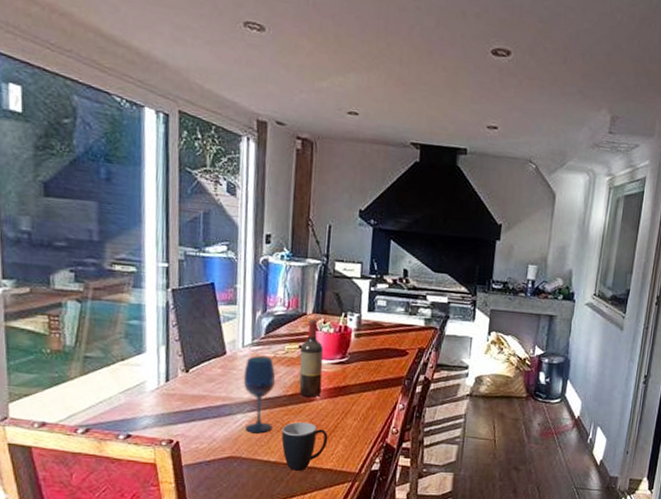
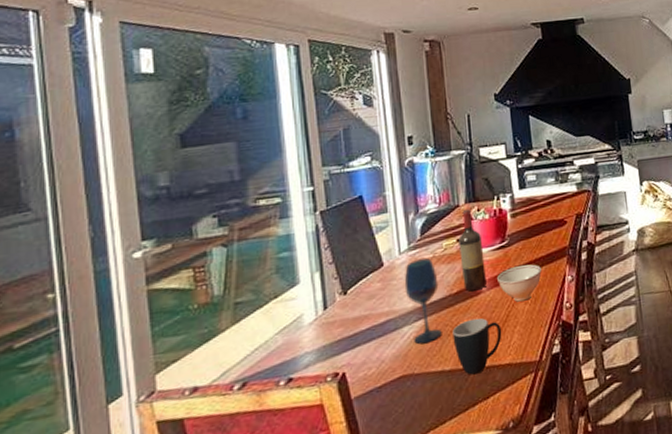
bowl: none [332,384,375,417] -> present [497,264,542,302]

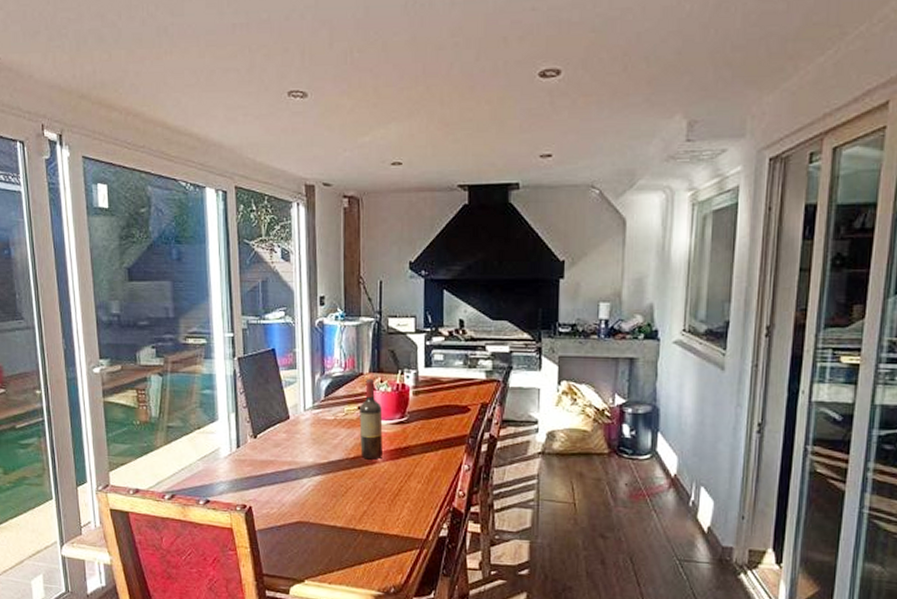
wineglass: present [404,258,442,345] -> none [306,419,337,498]
mug: present [452,318,502,375] -> none [346,485,393,537]
bowl: present [497,264,542,302] -> none [393,445,438,480]

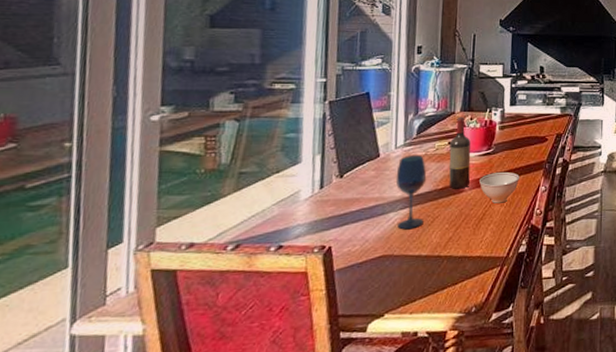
wineglass: none [306,419,337,498] -> present [395,155,427,230]
bowl: none [393,445,438,480] -> present [479,172,519,204]

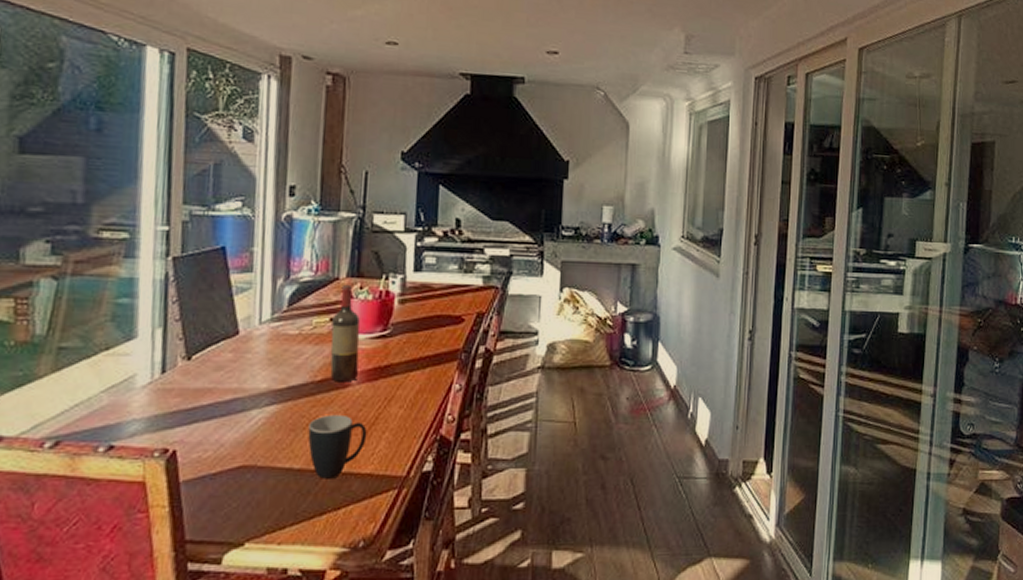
wineglass: present [395,155,427,230] -> none [259,334,301,433]
mug: none [432,213,477,262] -> present [308,414,367,479]
bowl: present [479,172,519,204] -> none [371,363,425,404]

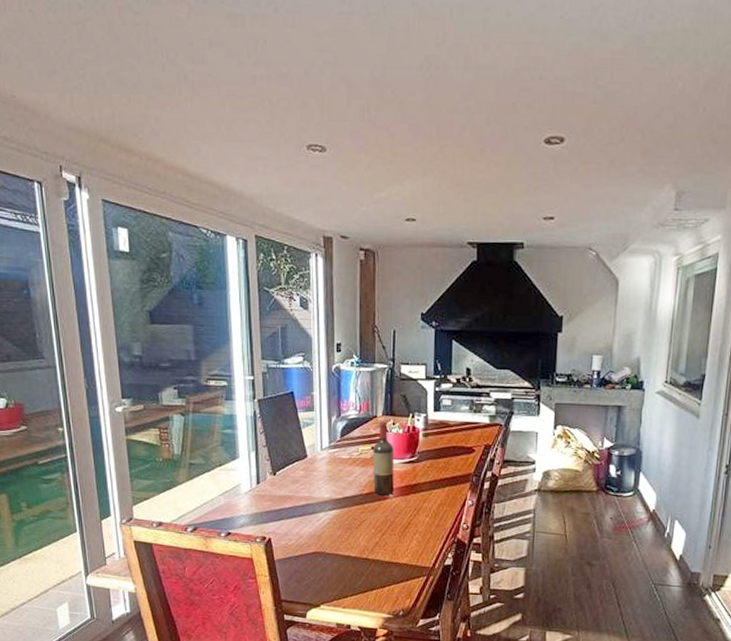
mug: present [308,414,367,479] -> none [360,519,403,565]

